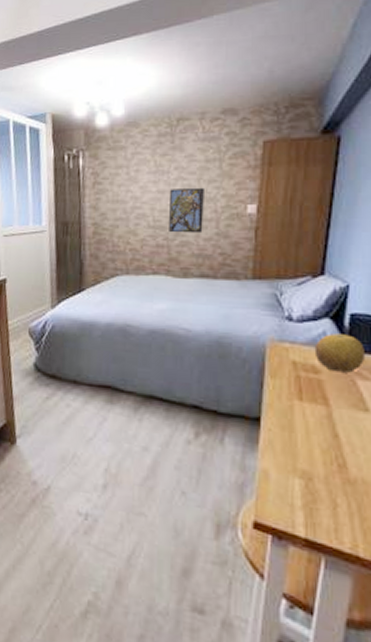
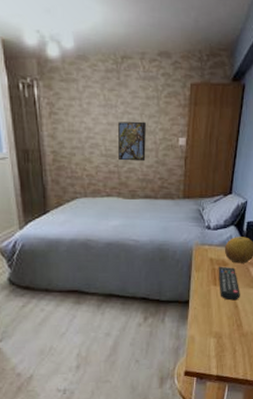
remote control: none [305,373,342,427] -> present [218,266,240,301]

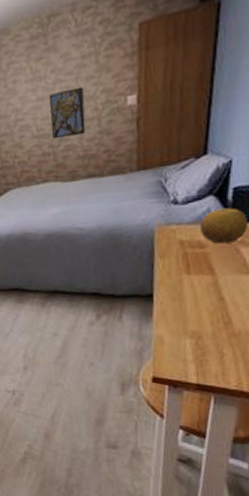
remote control: present [218,266,240,301] -> none [191,248,227,292]

